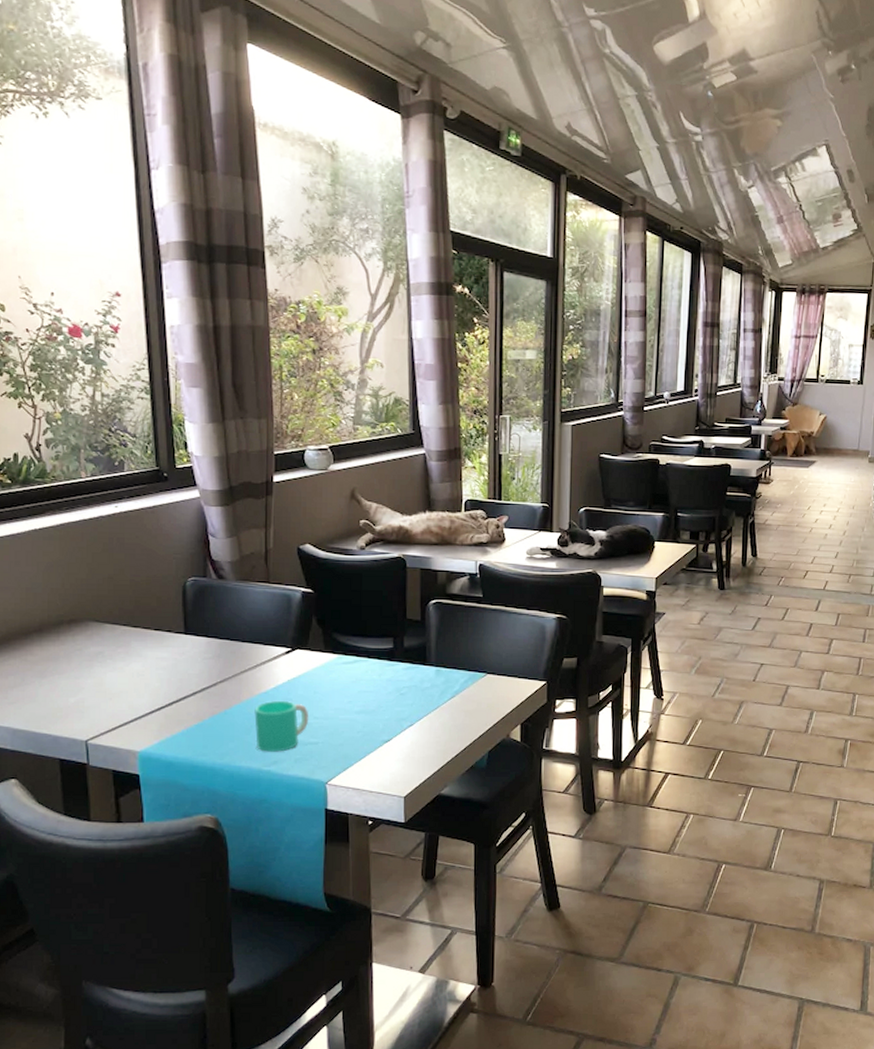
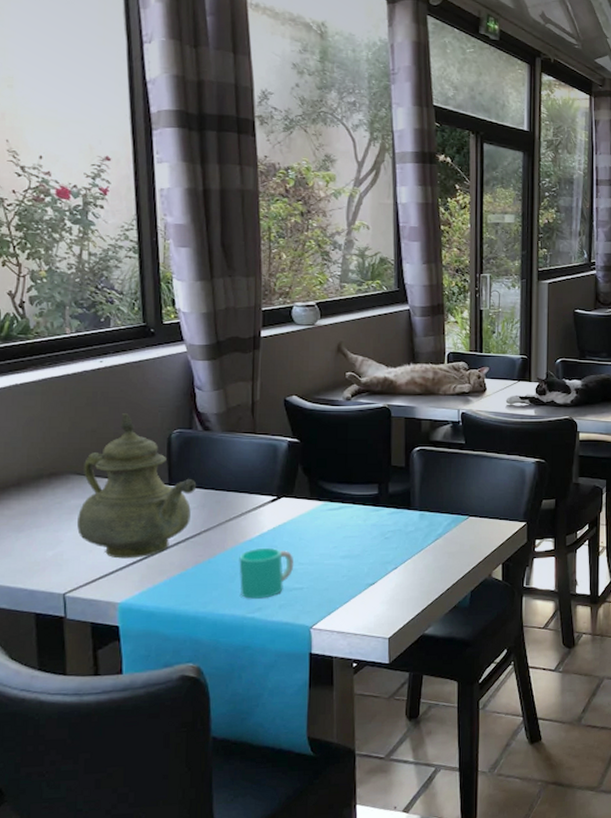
teapot: none [97,560,212,707] -> present [77,413,197,559]

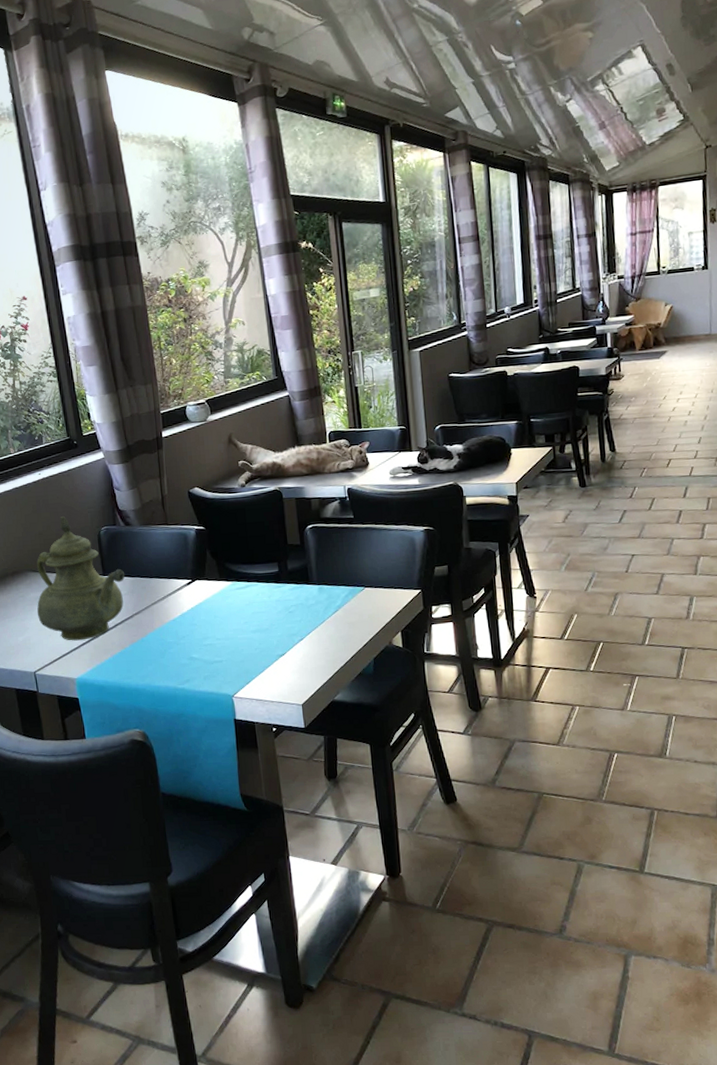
cup: present [239,548,294,599] -> none [166,626,213,672]

